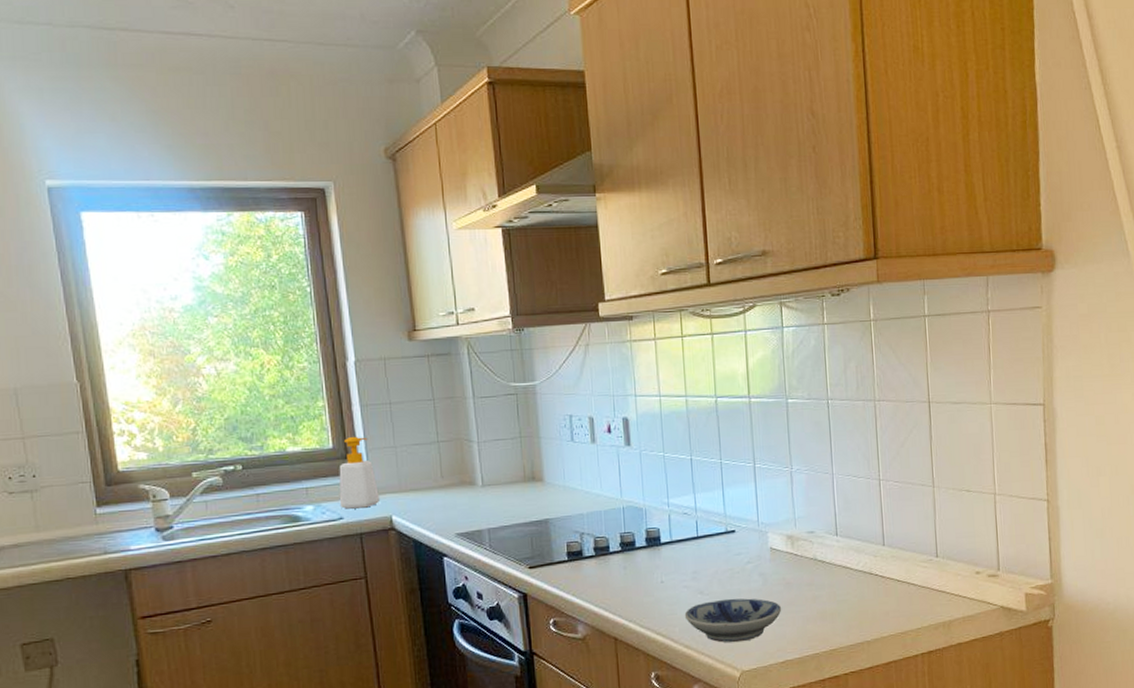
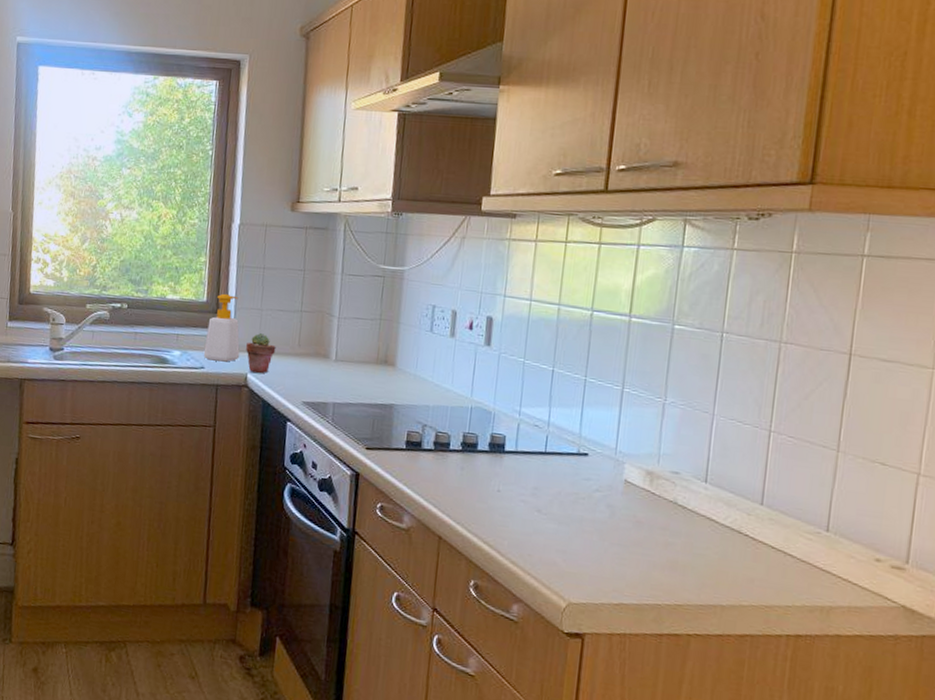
potted succulent: none [386,471,418,513] -> present [246,333,276,373]
bowl: present [684,598,782,643] -> none [516,521,627,573]

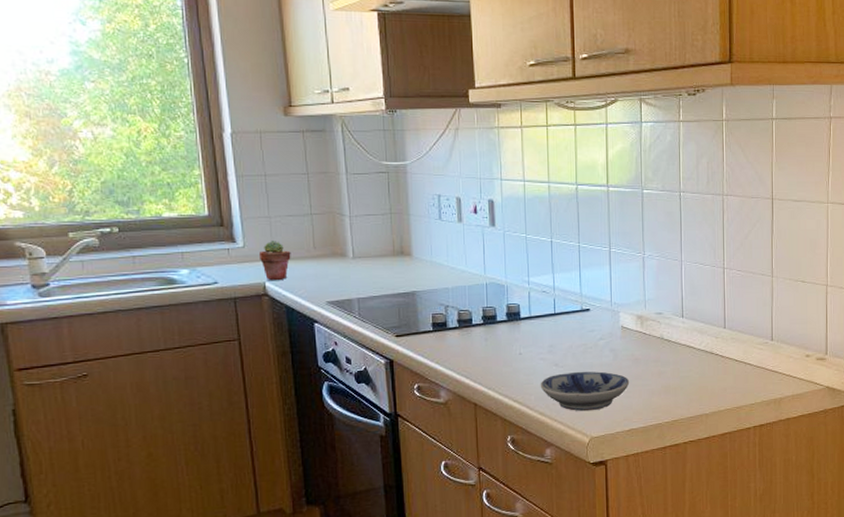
soap bottle: present [203,293,240,362] -> none [214,205,255,274]
bowl: none [516,521,627,573] -> present [540,371,630,412]

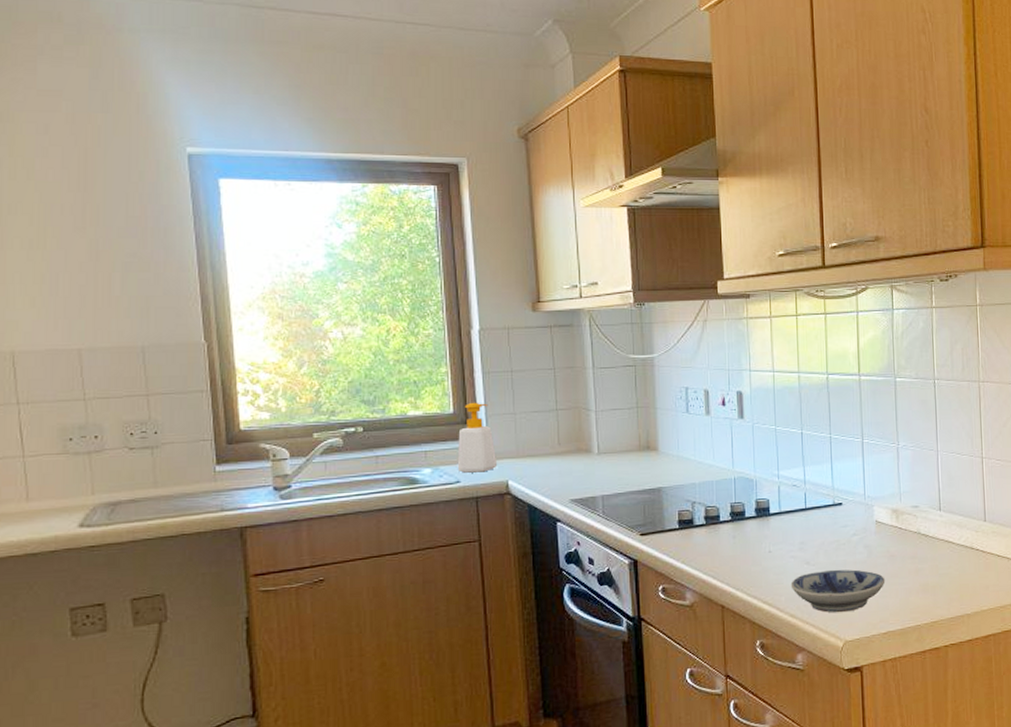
soap bottle: none [214,205,255,274] -> present [457,402,498,473]
potted succulent: present [260,241,291,280] -> none [503,438,535,478]

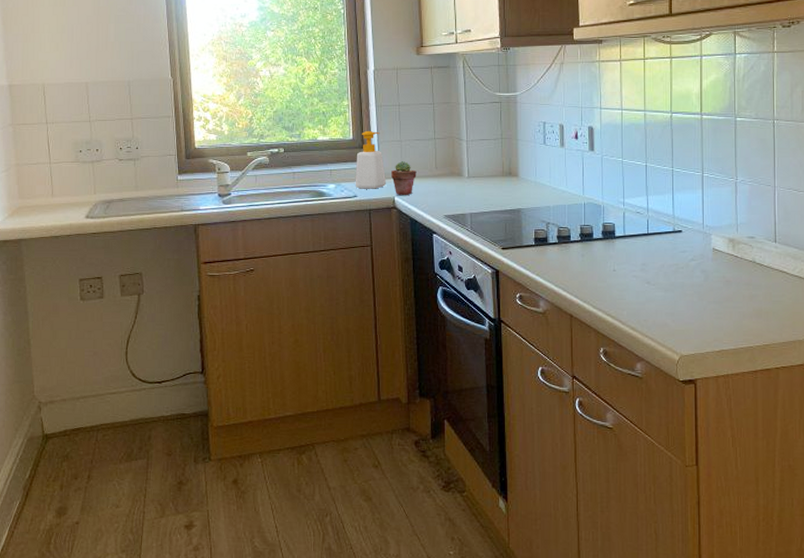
potted succulent: none [503,438,535,478] -> present [391,161,417,195]
bowl: present [790,569,886,613] -> none [632,290,721,330]

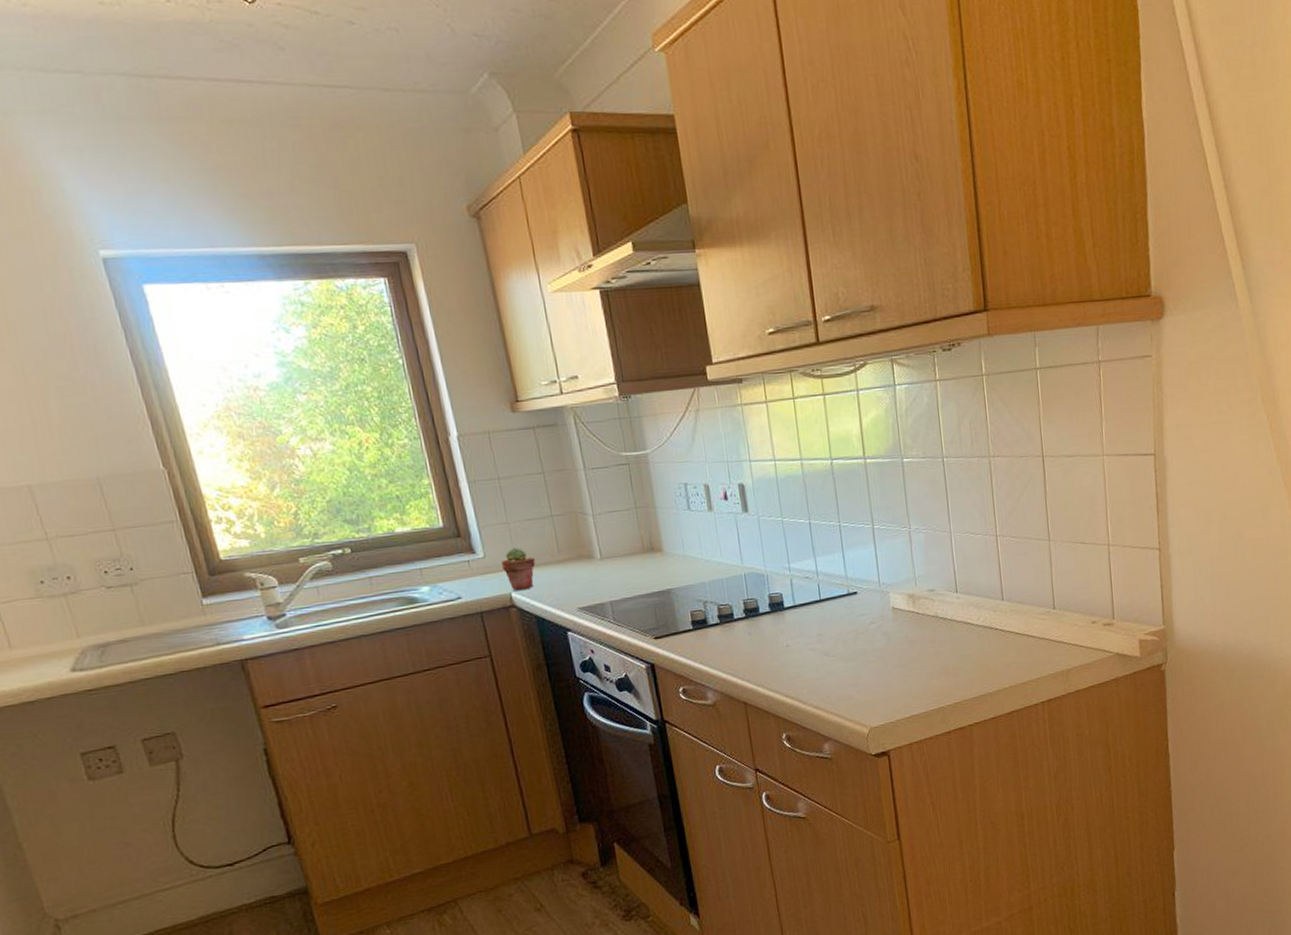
soap bottle: present [355,130,387,189] -> none [451,513,498,589]

